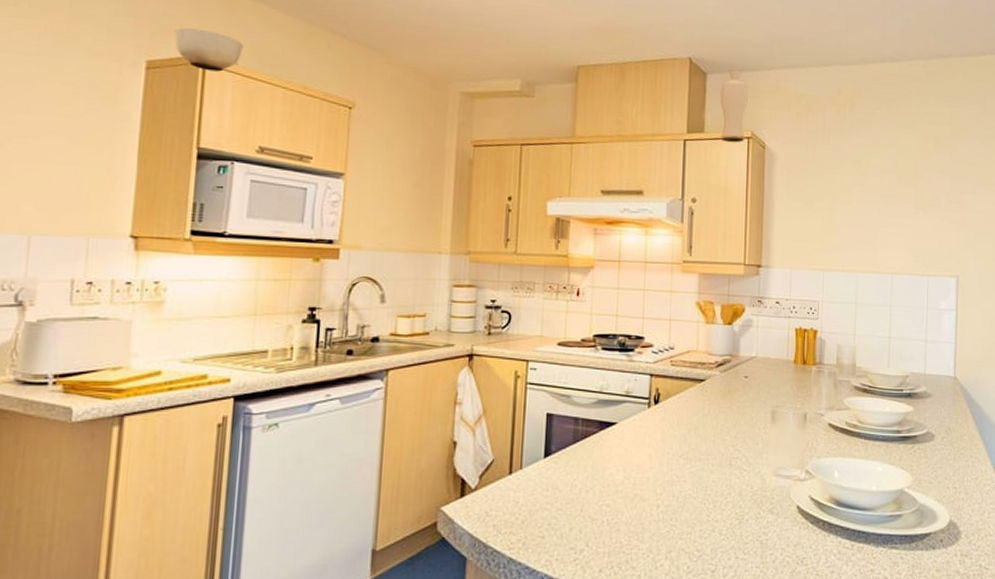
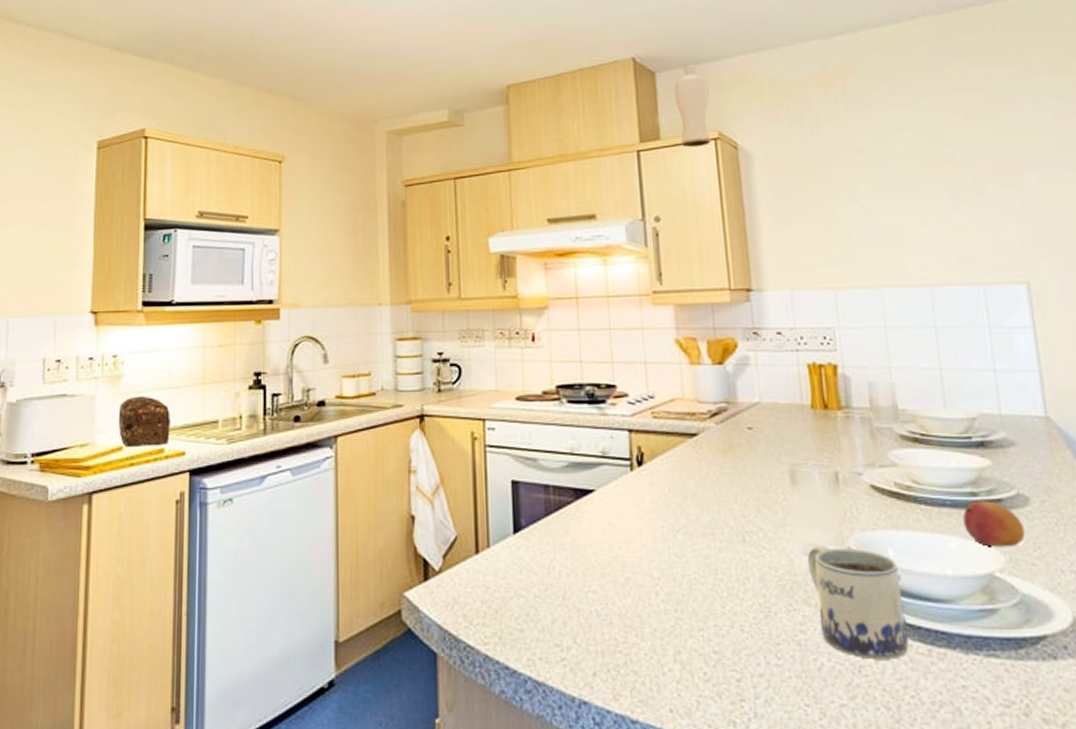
bread loaf: none [157,323,217,372] -> present [119,395,171,447]
bowl: present [174,27,243,72] -> none [119,104,179,143]
mug: none [775,469,840,553] -> present [807,546,909,659]
fruit: none [889,437,929,469] -> present [963,500,1026,546]

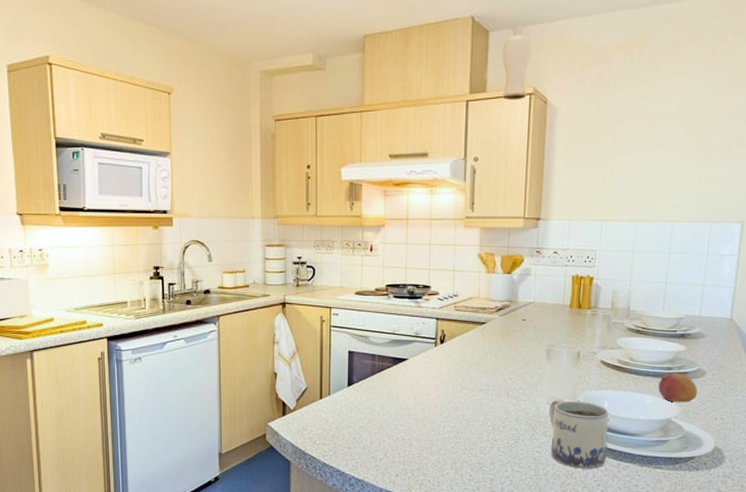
bread loaf: present [119,395,171,447] -> none [48,281,90,319]

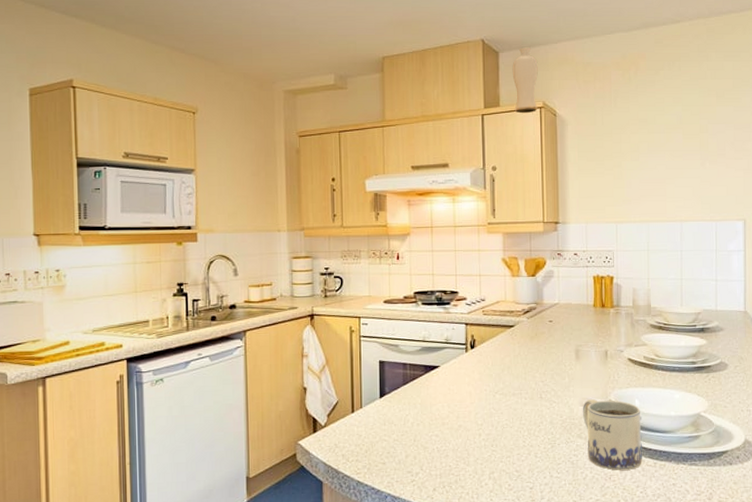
fruit: present [658,373,698,402] -> none [685,367,723,396]

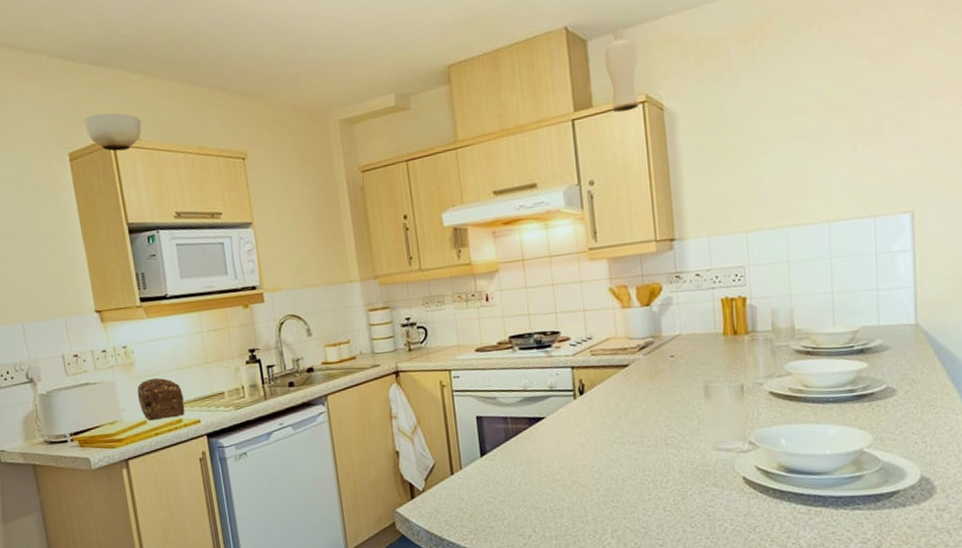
bowl: none [48,57,103,92] -> present [83,113,142,152]
bread loaf: none [65,302,110,342] -> present [137,378,185,421]
mug: present [582,399,642,470] -> none [716,441,793,521]

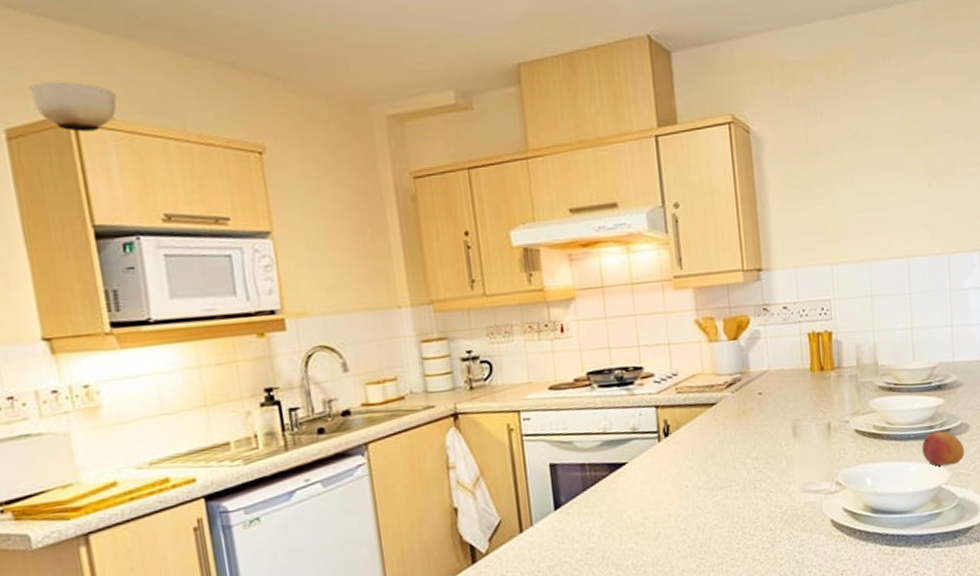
bread loaf: present [137,378,185,421] -> none [104,426,174,482]
vase: present [604,29,640,113] -> none [689,44,726,132]
fruit: none [842,394,891,430] -> present [922,431,965,466]

